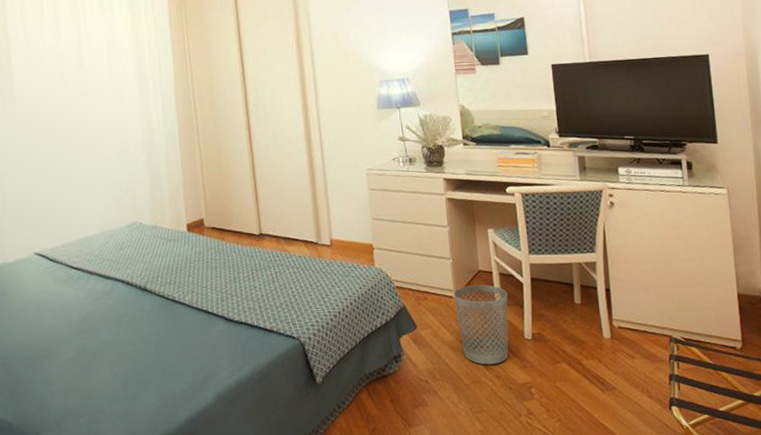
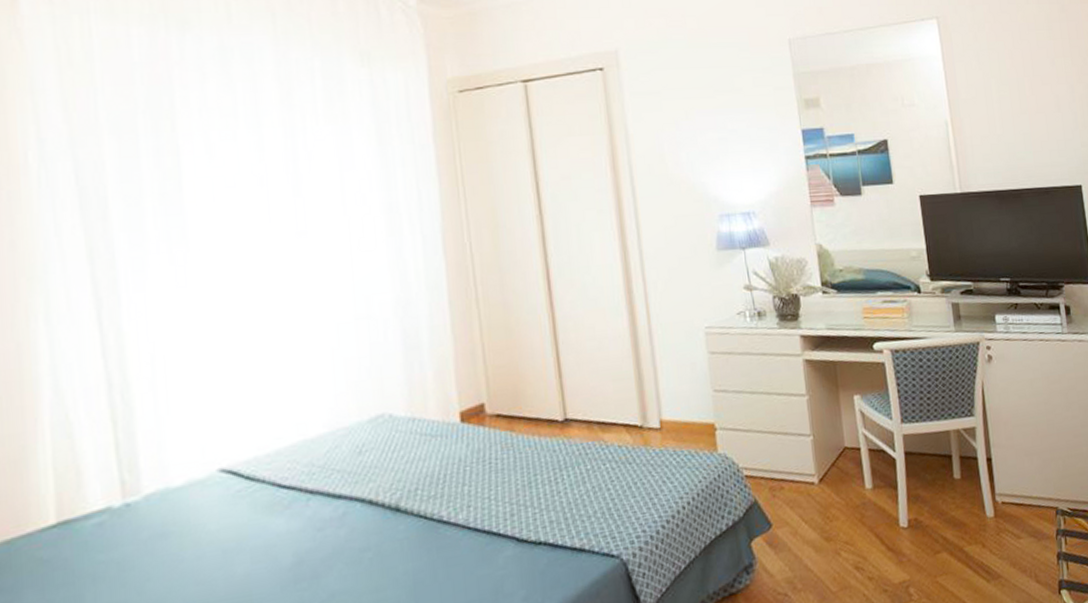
wastebasket: present [453,284,509,365] -> none [815,464,882,565]

